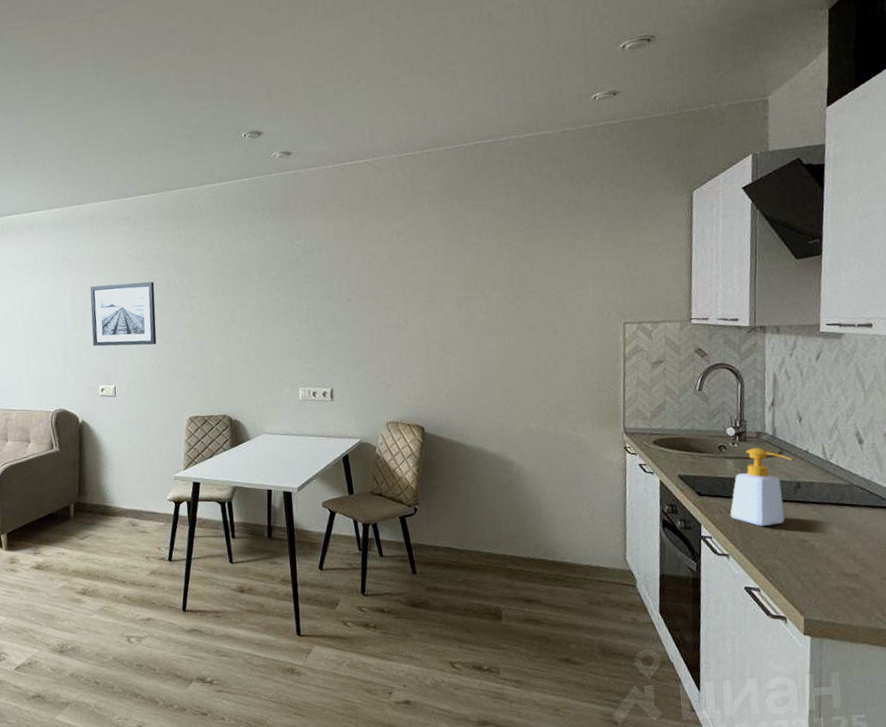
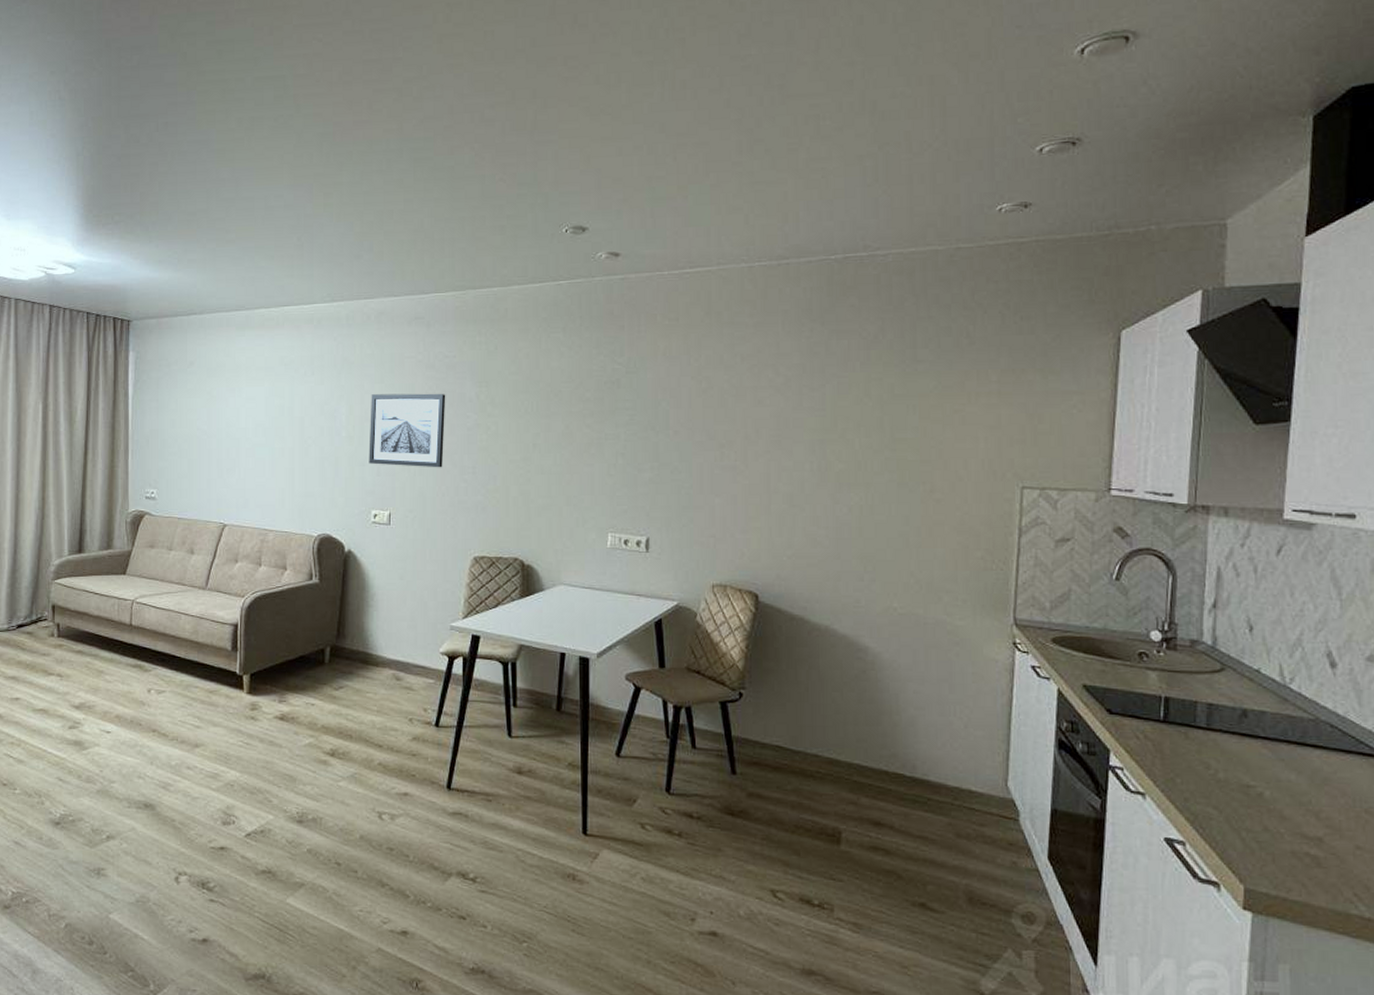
soap bottle: present [730,447,793,526] -> none [1149,659,1239,762]

